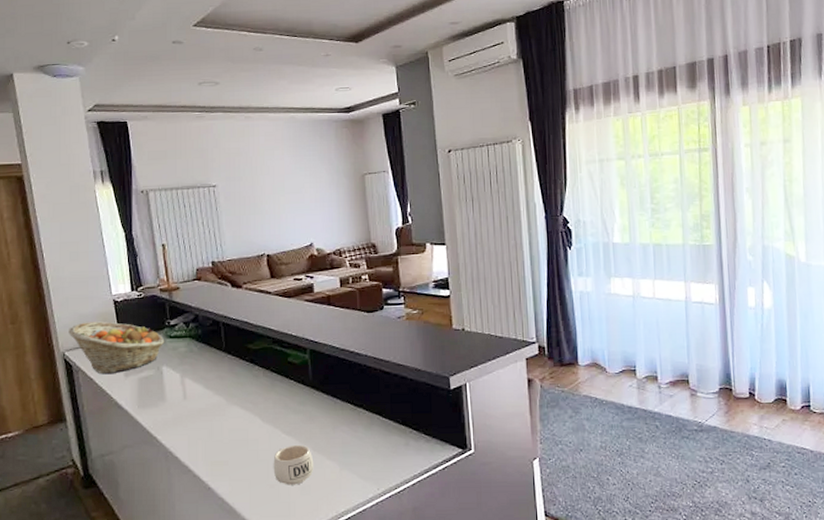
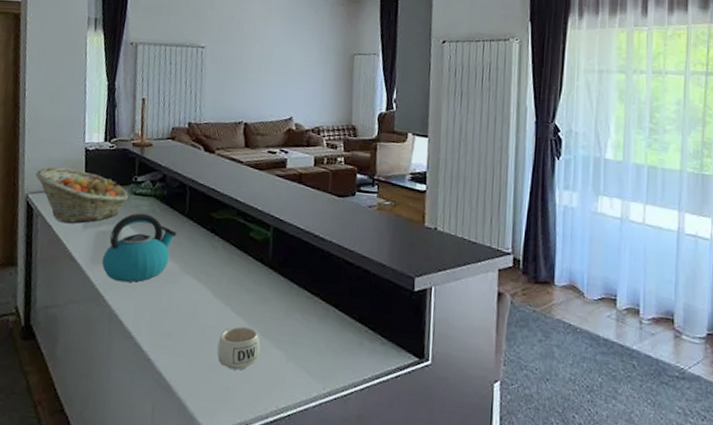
kettle: none [149,354,218,422] -> present [101,213,177,283]

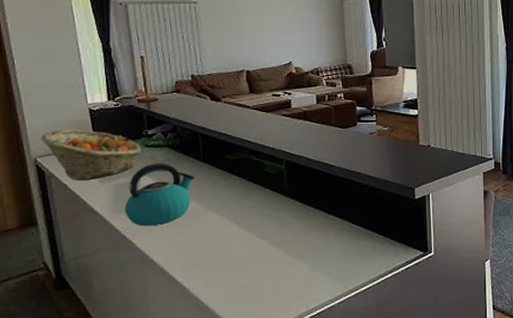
mug: present [216,326,261,371] -> none [247,248,287,285]

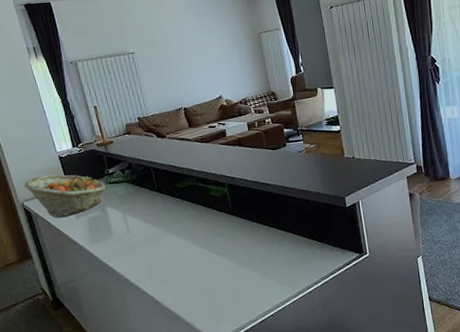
kettle: present [124,163,195,226] -> none [98,196,153,252]

